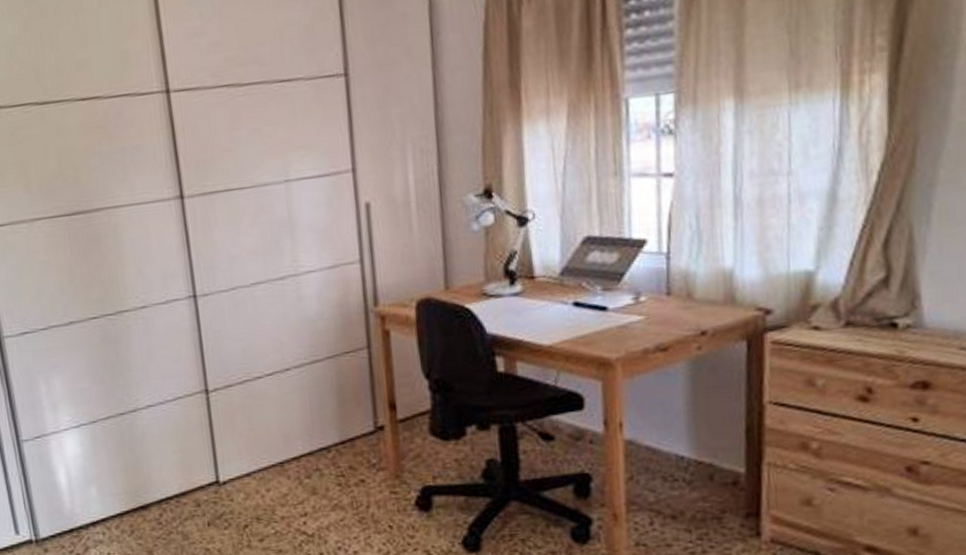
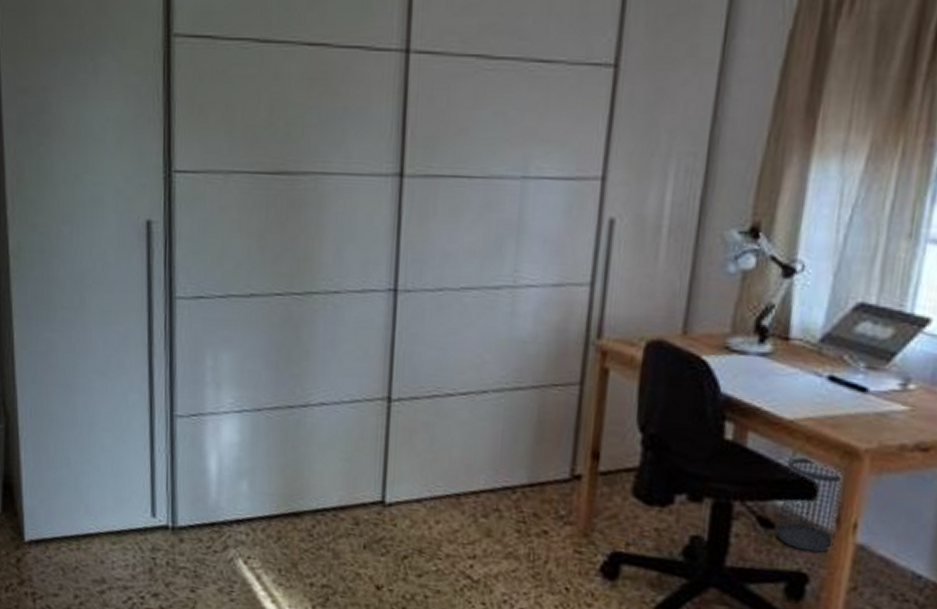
wastebasket: none [555,373,607,454] -> present [776,457,845,553]

